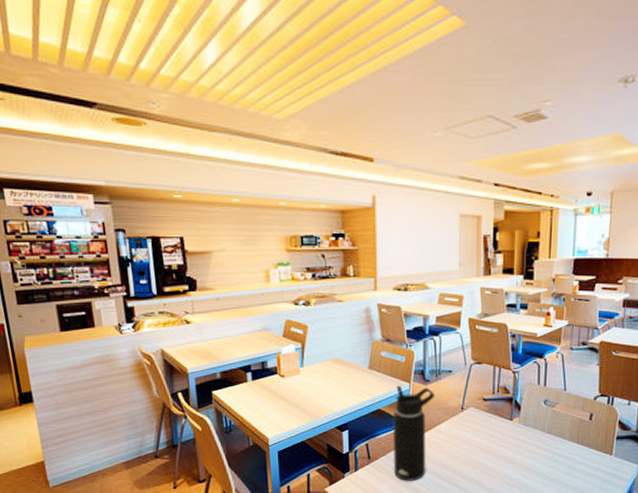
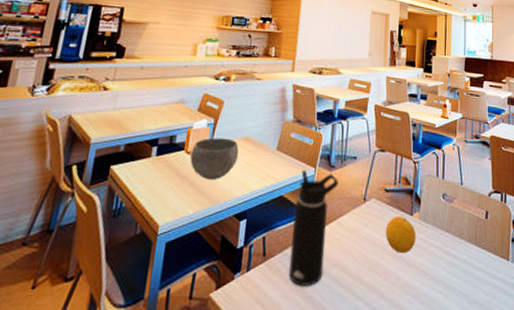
bowl: none [284,361,331,399] -> present [190,137,239,180]
fruit: none [484,422,517,453] -> present [385,216,417,254]

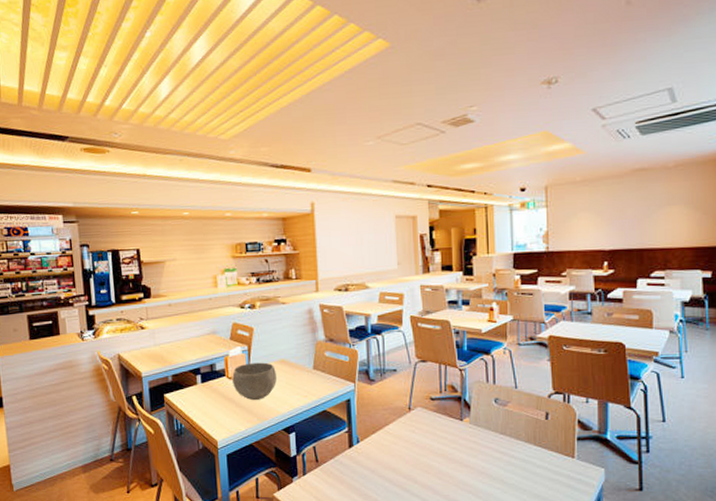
water bottle: present [289,170,340,286] -> none [339,385,381,486]
fruit: present [385,216,417,254] -> none [434,422,469,456]

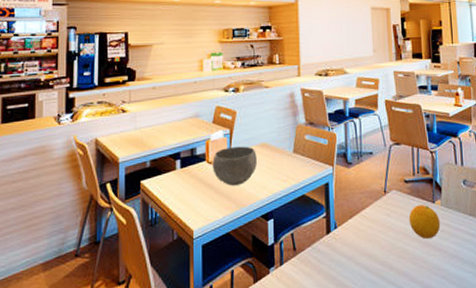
fruit: none [434,422,469,456] -> present [408,205,441,240]

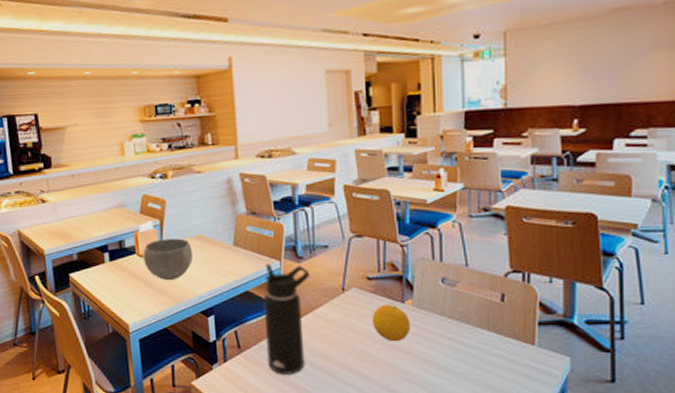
water bottle: none [317,169,358,275] -> present [263,263,311,374]

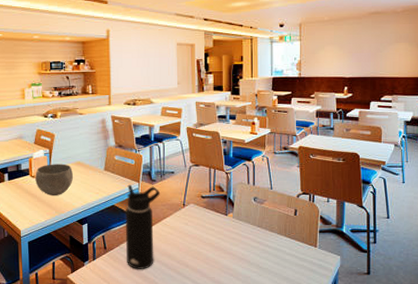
fruit: present [371,305,411,342] -> none [204,217,232,245]

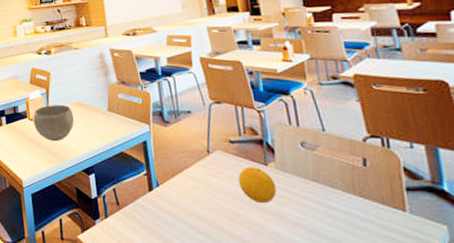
water bottle: present [125,184,161,269] -> none [136,127,179,232]
fruit: none [204,217,232,245] -> present [237,167,277,204]

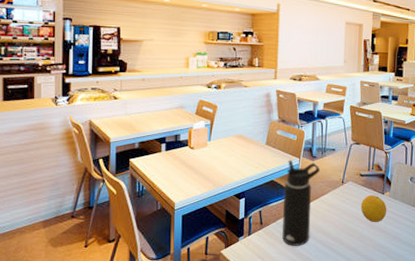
bowl: present [33,104,74,142] -> none [194,136,233,169]
water bottle: none [136,127,179,232] -> present [282,160,321,246]

